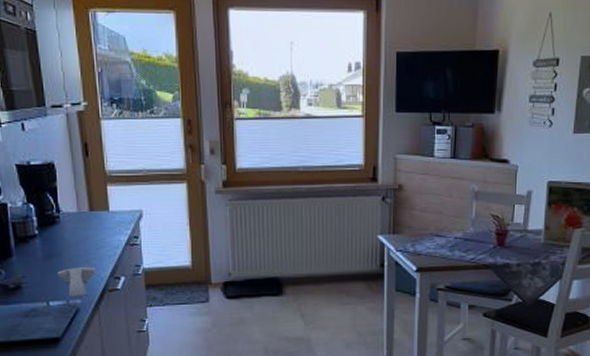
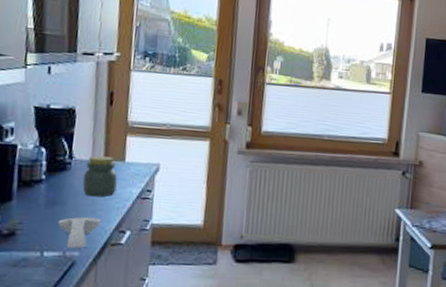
jar: none [73,207,105,247] -> present [82,156,118,197]

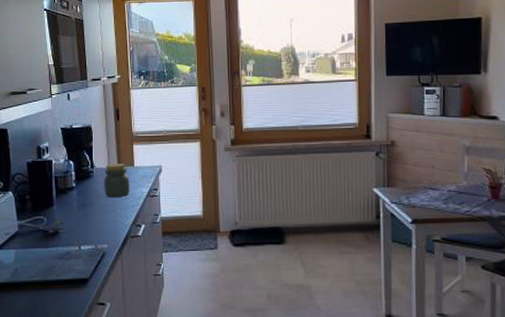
spoon rest: present [58,216,100,249] -> none [89,215,120,242]

